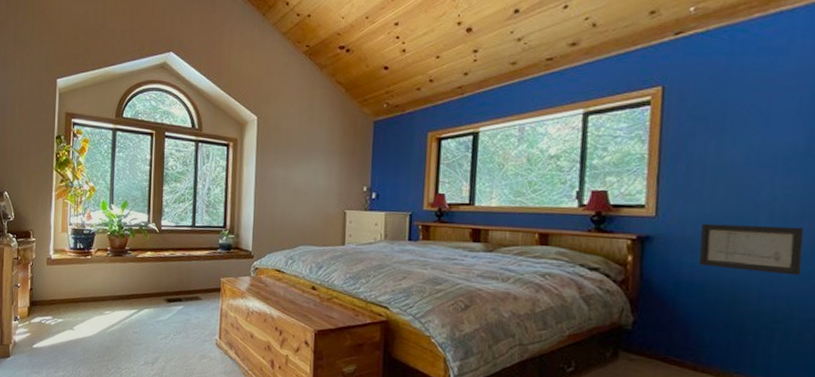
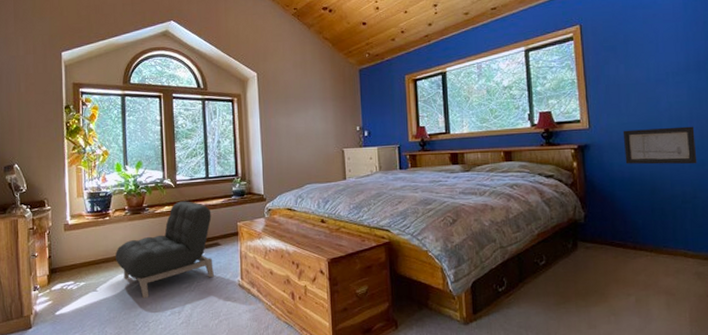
armchair: none [94,248,195,344] -> present [116,201,215,299]

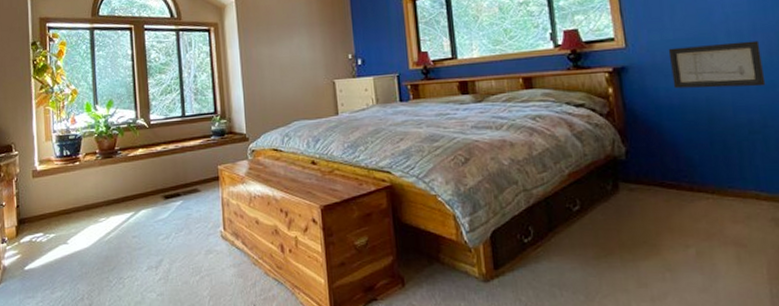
armchair: present [116,201,215,299] -> none [87,142,195,252]

